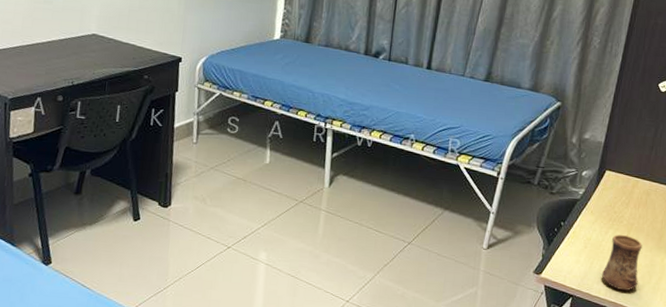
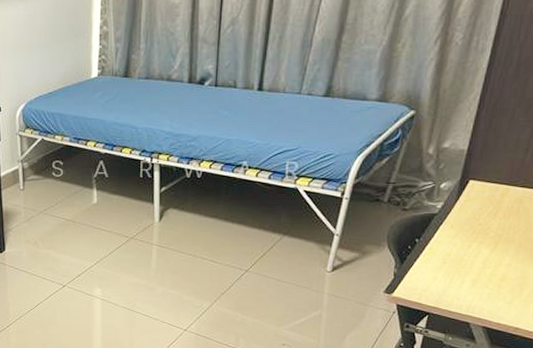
cup: present [601,234,642,291] -> none [463,248,513,306]

